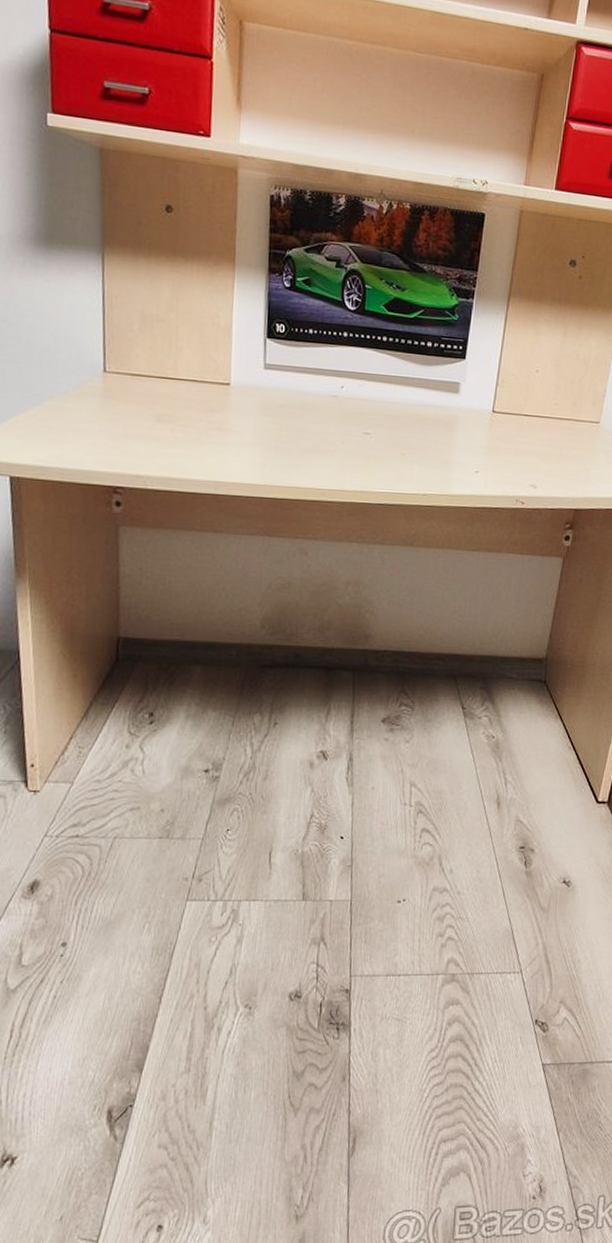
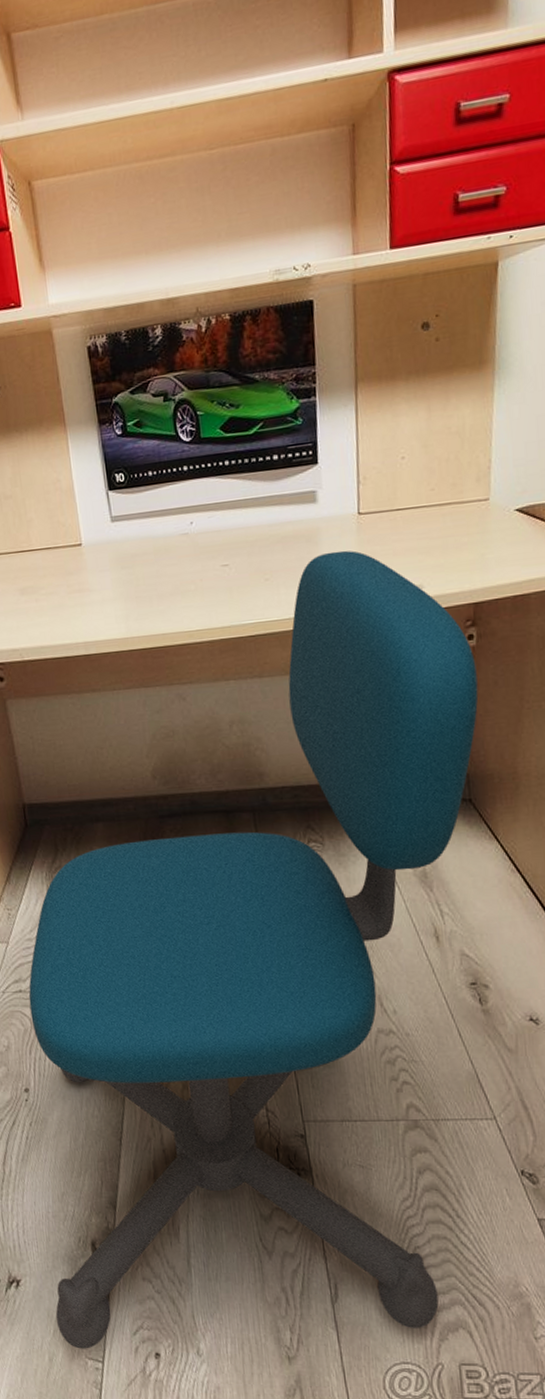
office chair: none [50,440,568,1230] -> present [28,550,479,1349]

